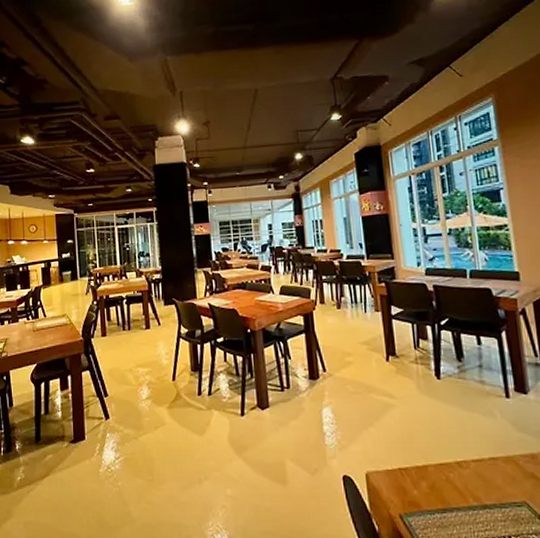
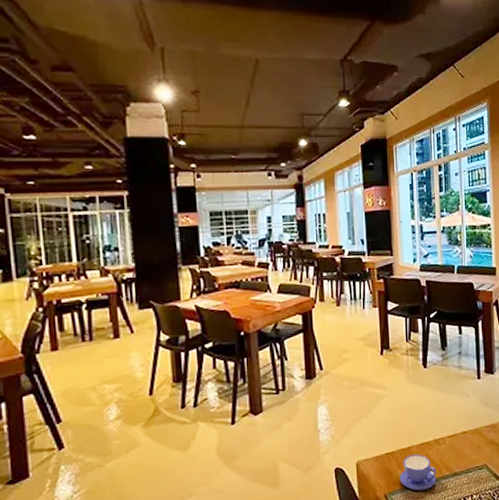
teacup: none [416,474,462,518] -> present [400,454,436,491]

